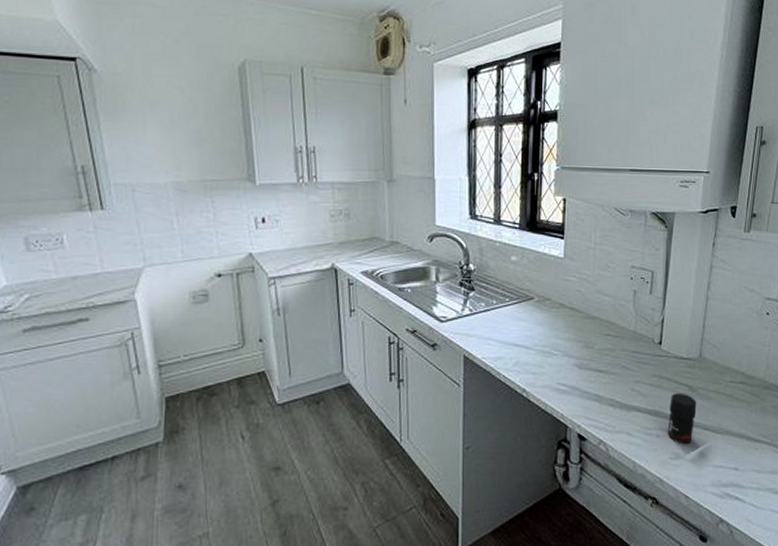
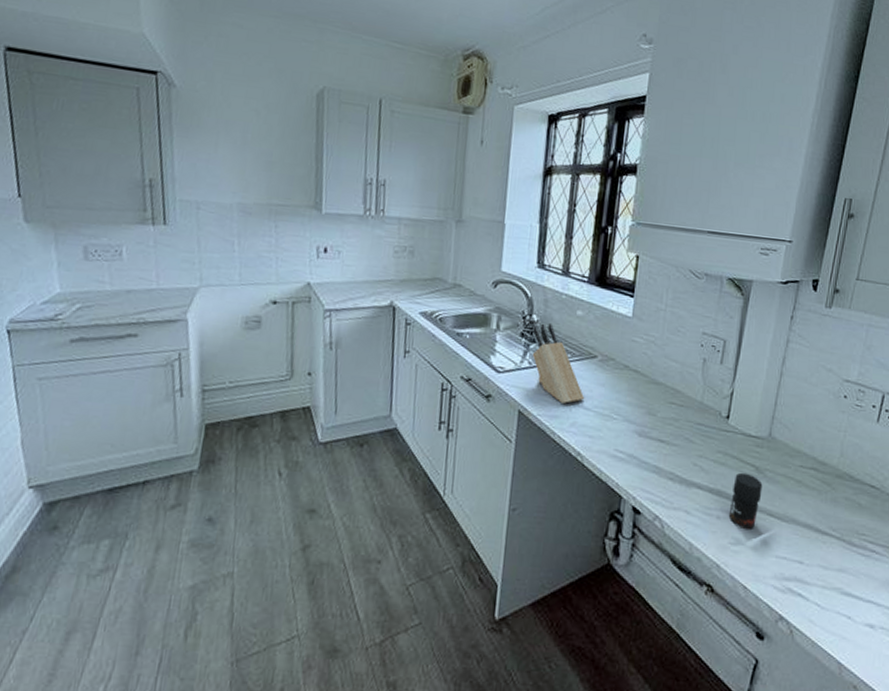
knife block: none [471,270,525,345] -> present [532,322,585,403]

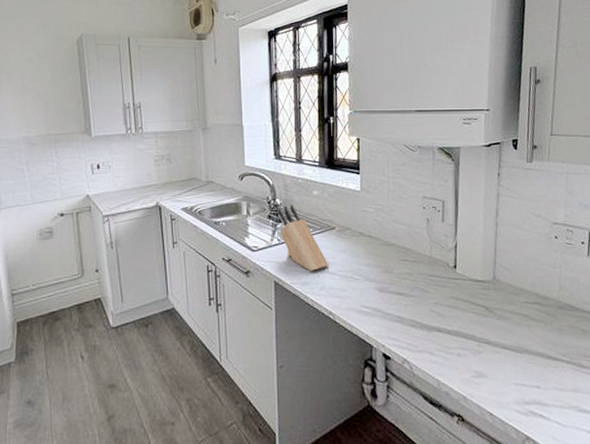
jar: present [728,472,763,531] -> none [467,313,495,364]

